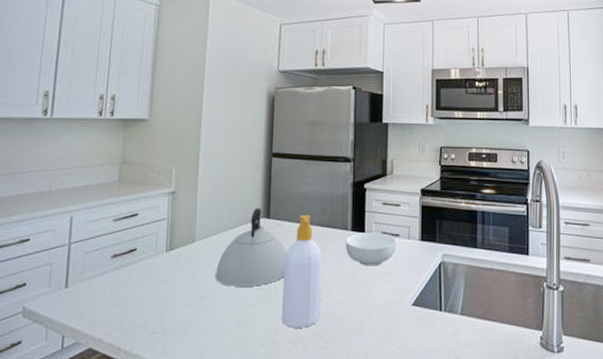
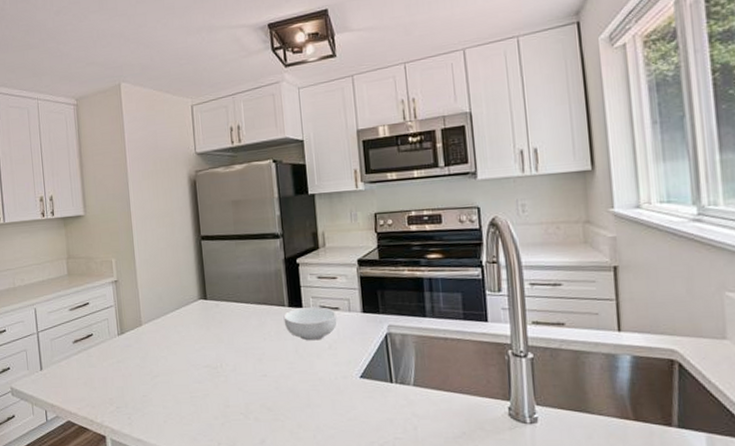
kettle: present [214,208,287,287] -> none [164,290,229,365]
soap bottle: present [282,214,322,328] -> none [226,293,267,401]

